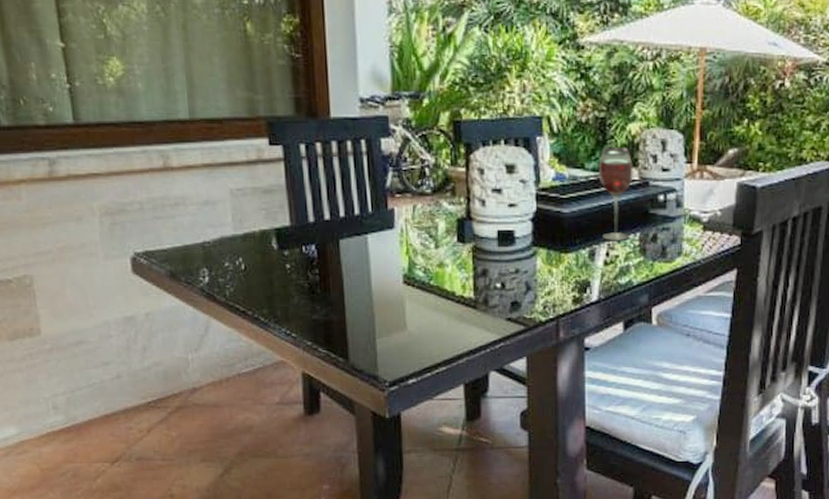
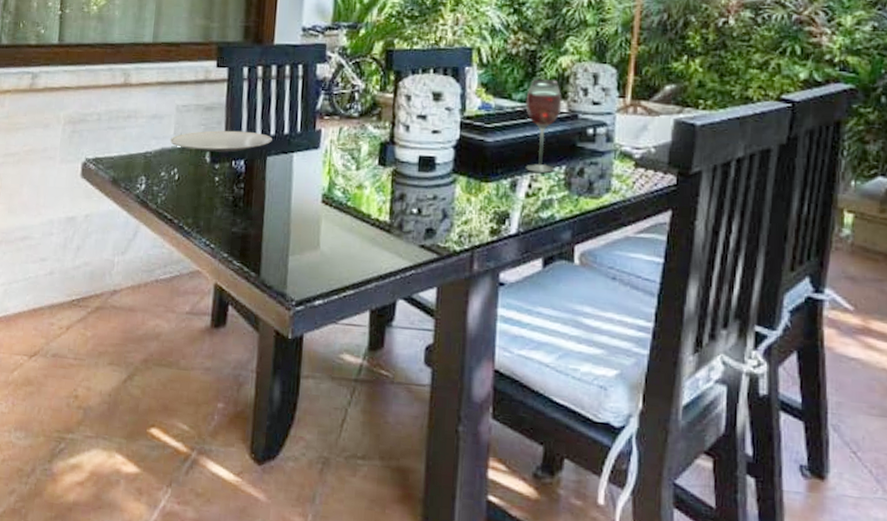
plate: none [228,214,343,238] -> present [169,130,272,153]

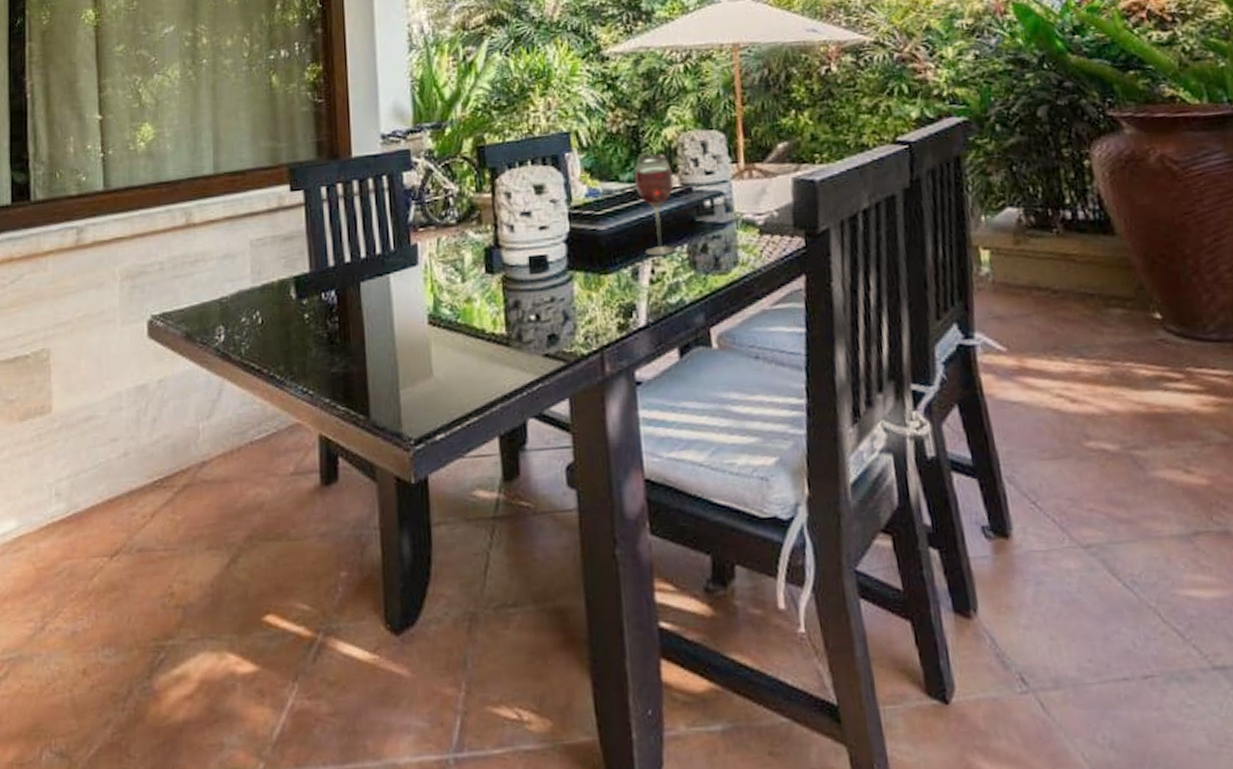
plate: present [169,130,272,153] -> none [246,257,364,288]

